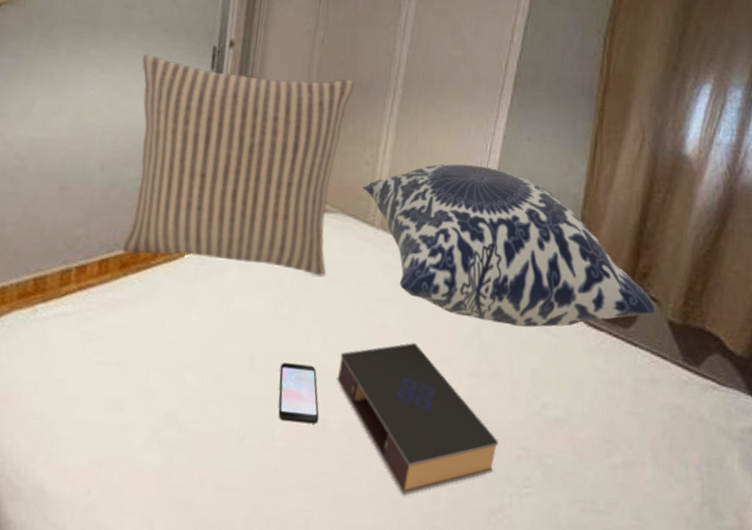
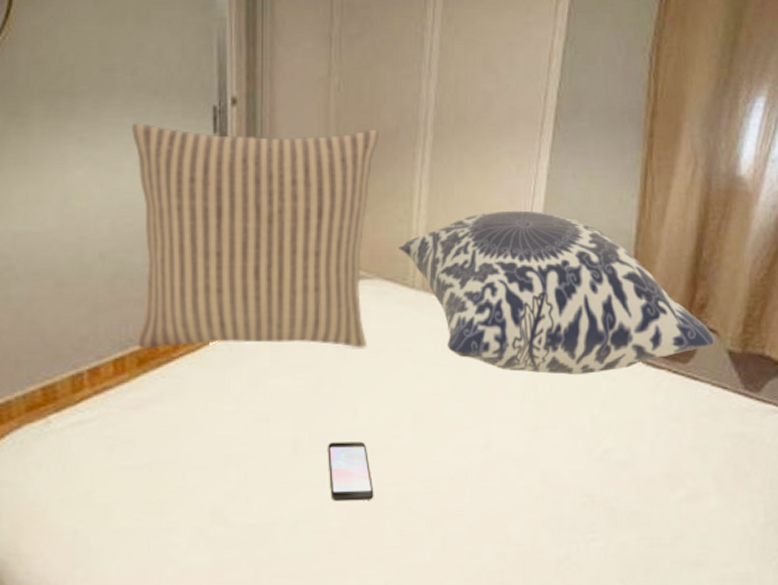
book: present [337,343,498,495] -> none [389,405,561,557]

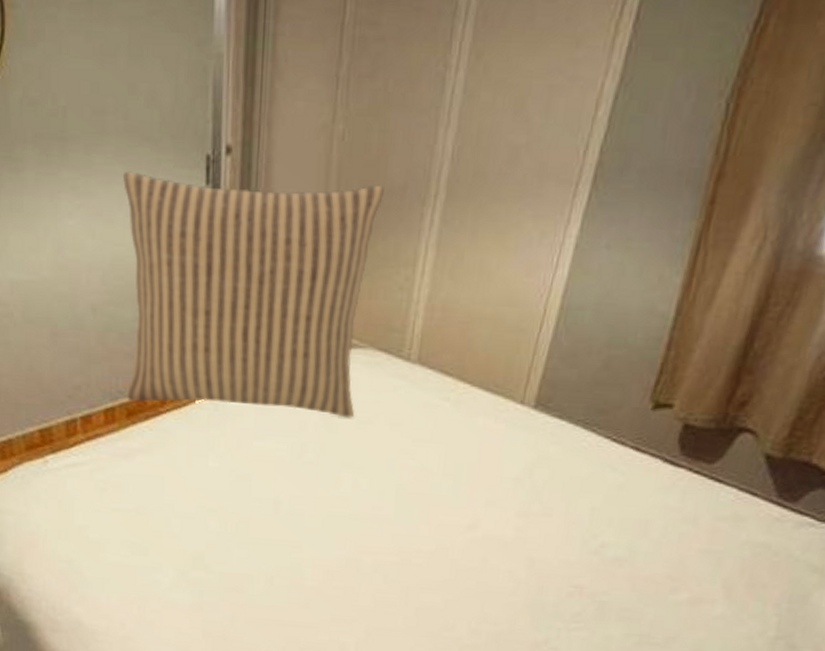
smartphone: present [328,441,374,502] -> none [307,507,351,565]
cushion: present [399,210,715,376] -> none [396,282,752,466]

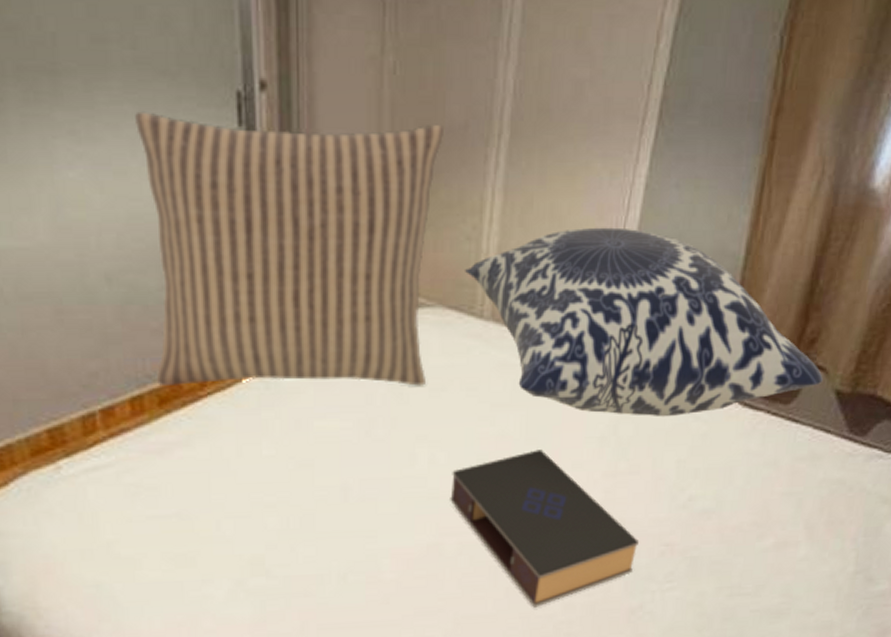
book: none [369,484,548,629] -> present [450,449,639,608]
cushion: none [396,282,752,466] -> present [465,227,823,417]

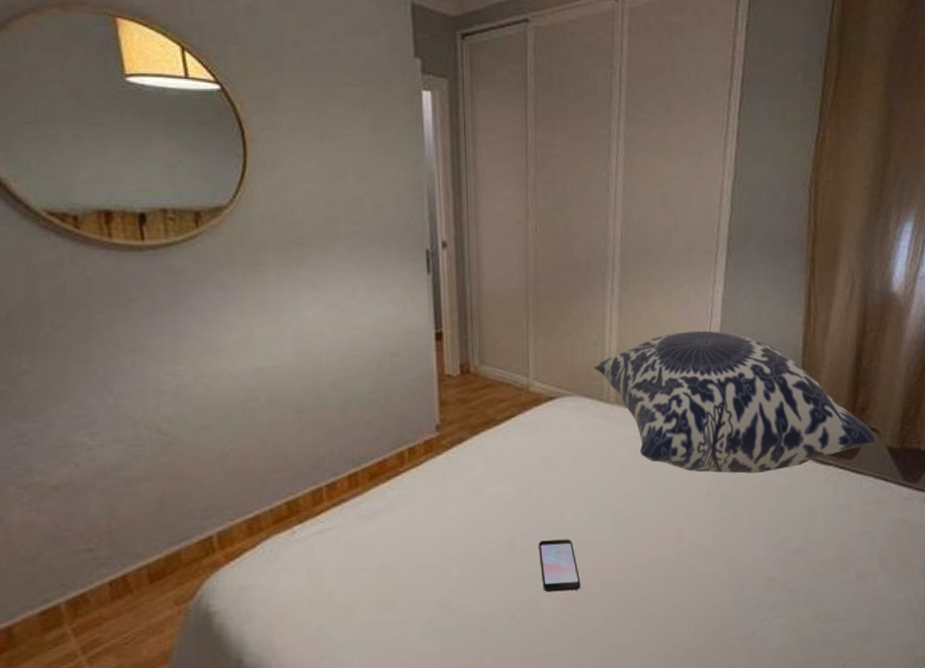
pillow: present [135,111,444,387] -> none [356,264,573,465]
smartphone: none [381,488,433,552] -> present [539,539,581,593]
book: present [450,449,639,608] -> none [593,503,746,637]

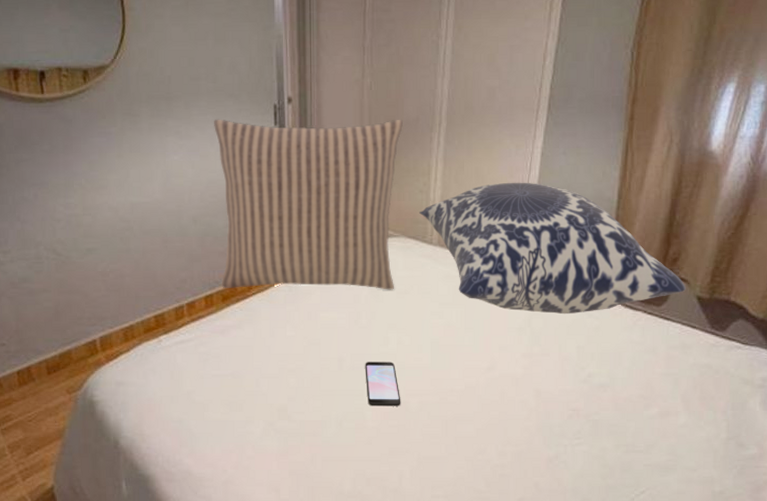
pillow: none [356,264,573,465] -> present [214,119,403,290]

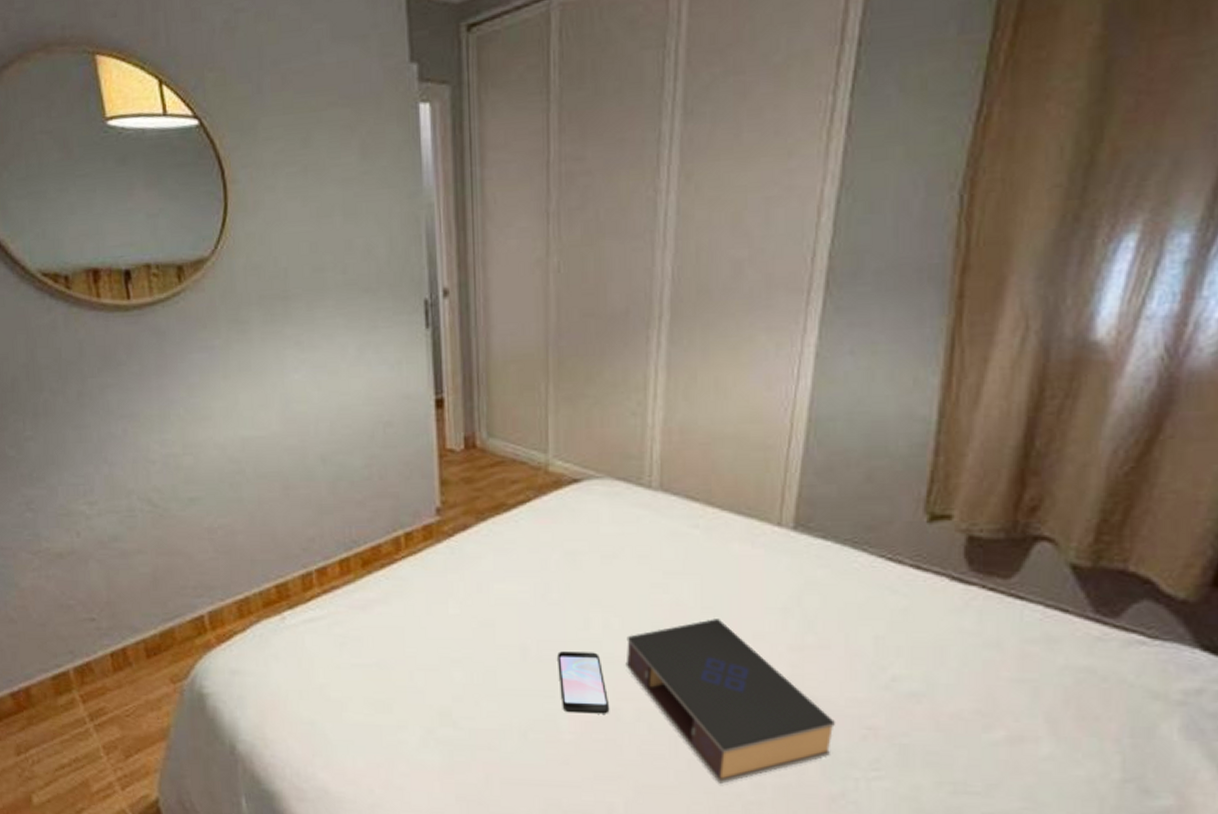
pillow: present [214,119,403,290] -> none [345,312,606,553]
book: none [413,336,552,453] -> present [625,619,835,784]
cushion: present [419,182,686,315] -> none [632,396,1052,590]

